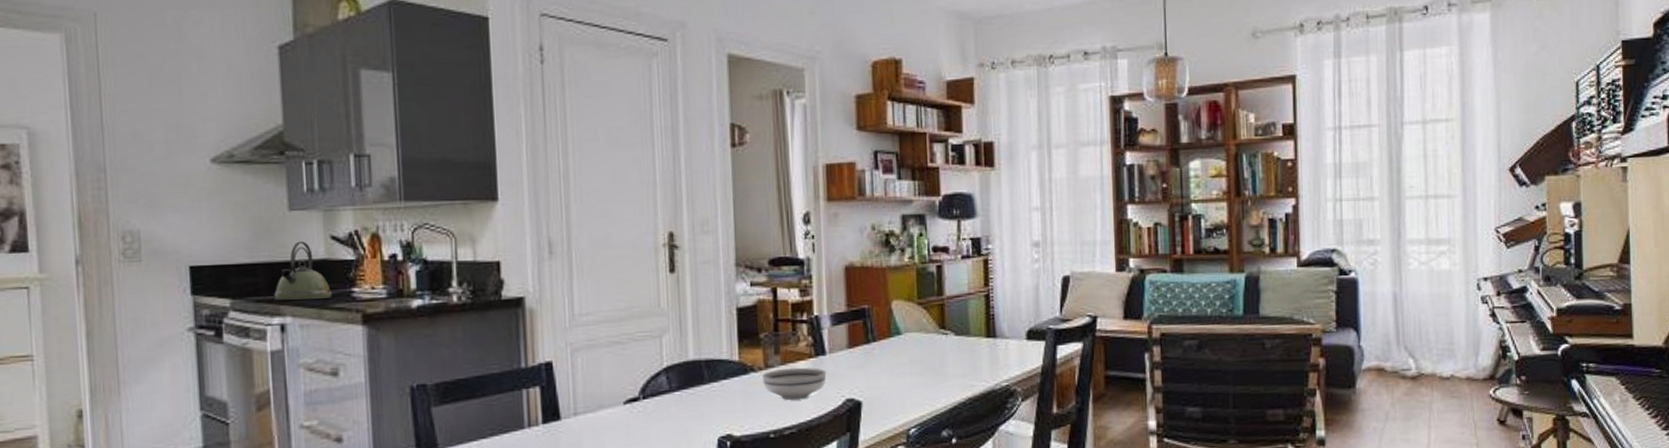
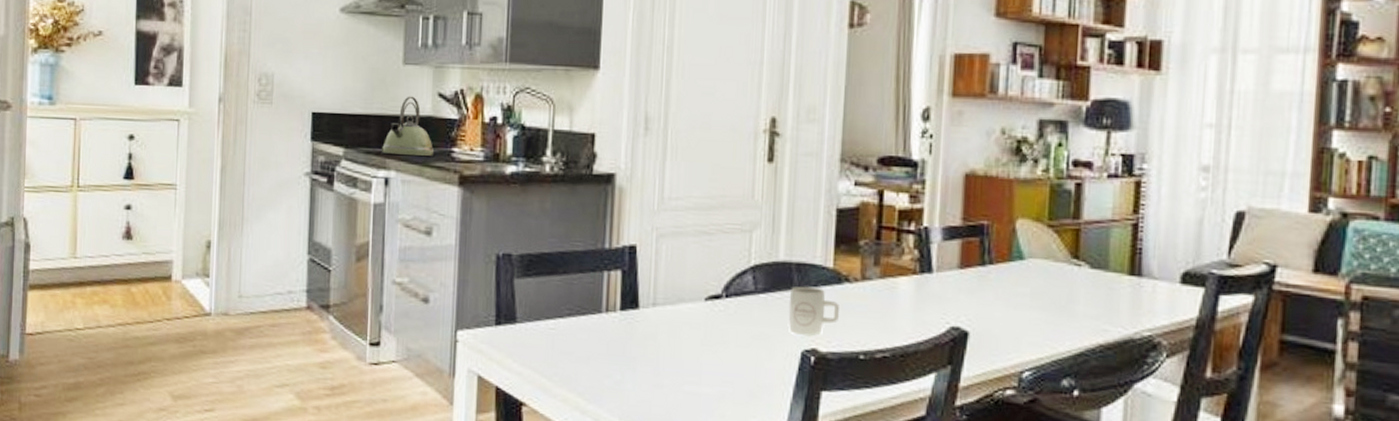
mug: none [702,379,748,425] -> present [788,286,839,337]
bowl: present [761,367,827,401] -> none [857,282,931,321]

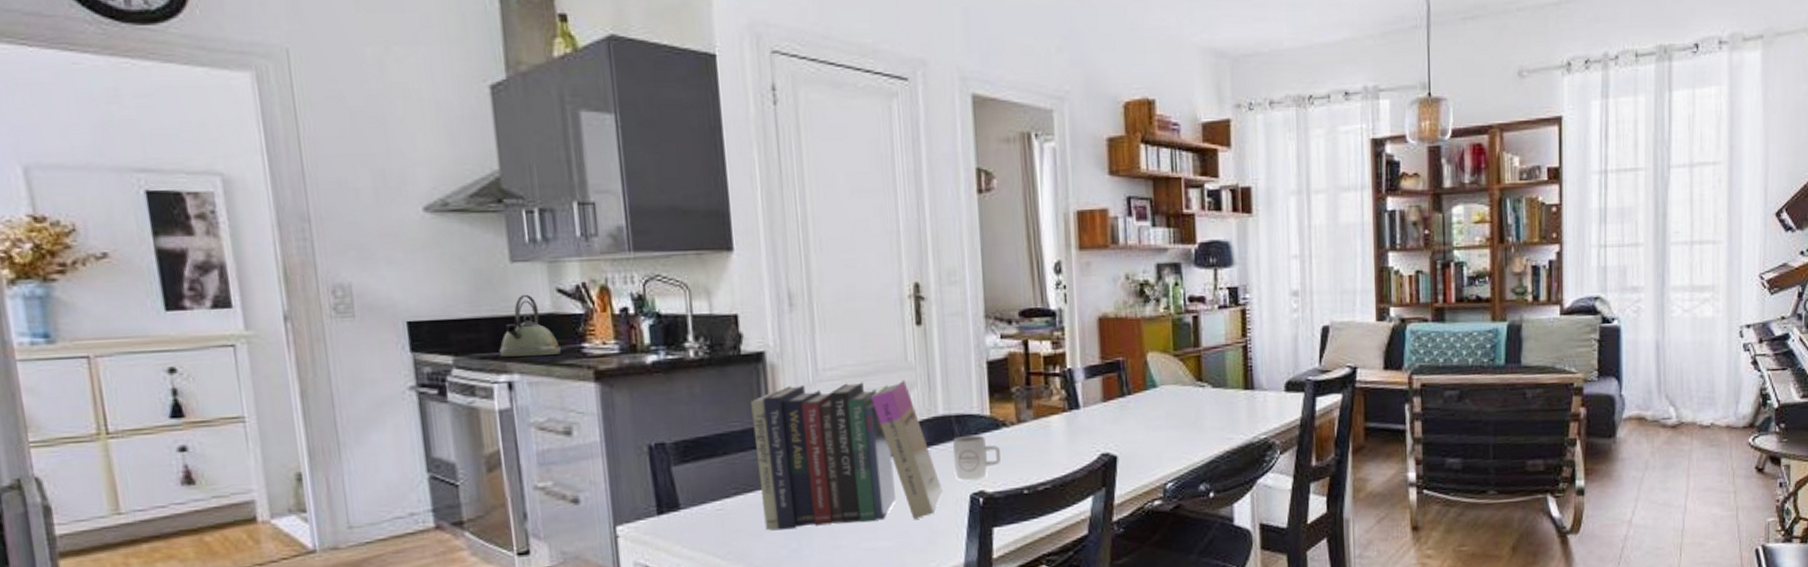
books: none [592,211,773,369] -> present [751,380,943,530]

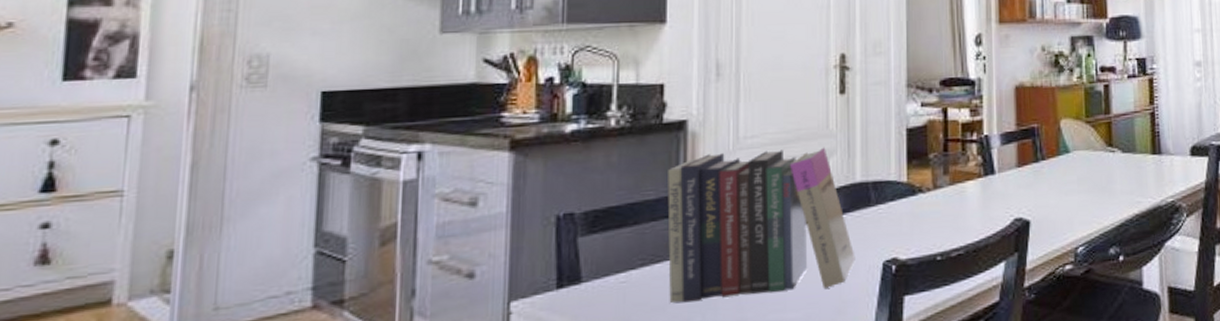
kettle: present [498,294,562,358] -> none [412,64,480,128]
mug: present [952,435,1001,481] -> none [868,201,915,248]

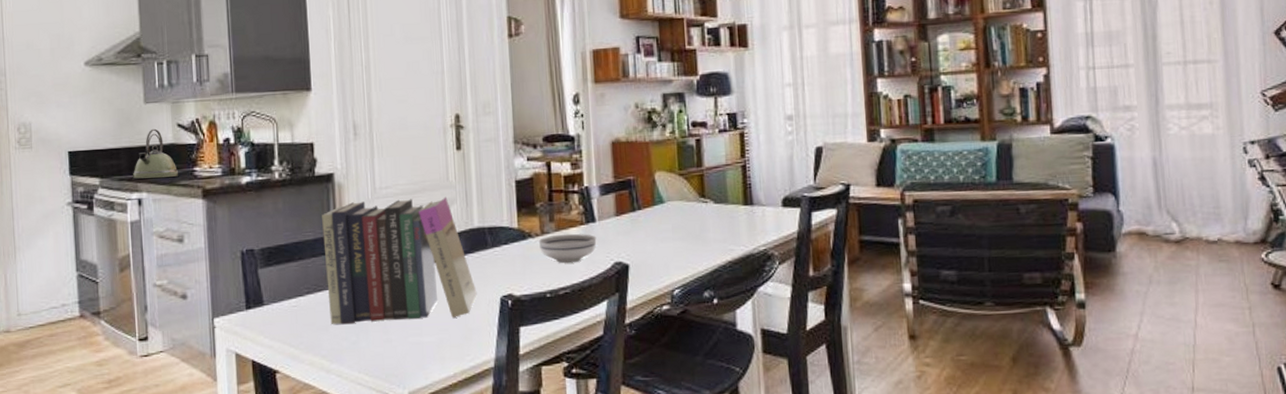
kettle: none [412,64,480,128] -> present [132,128,179,180]
bowl: none [930,187,996,221] -> present [538,233,597,264]

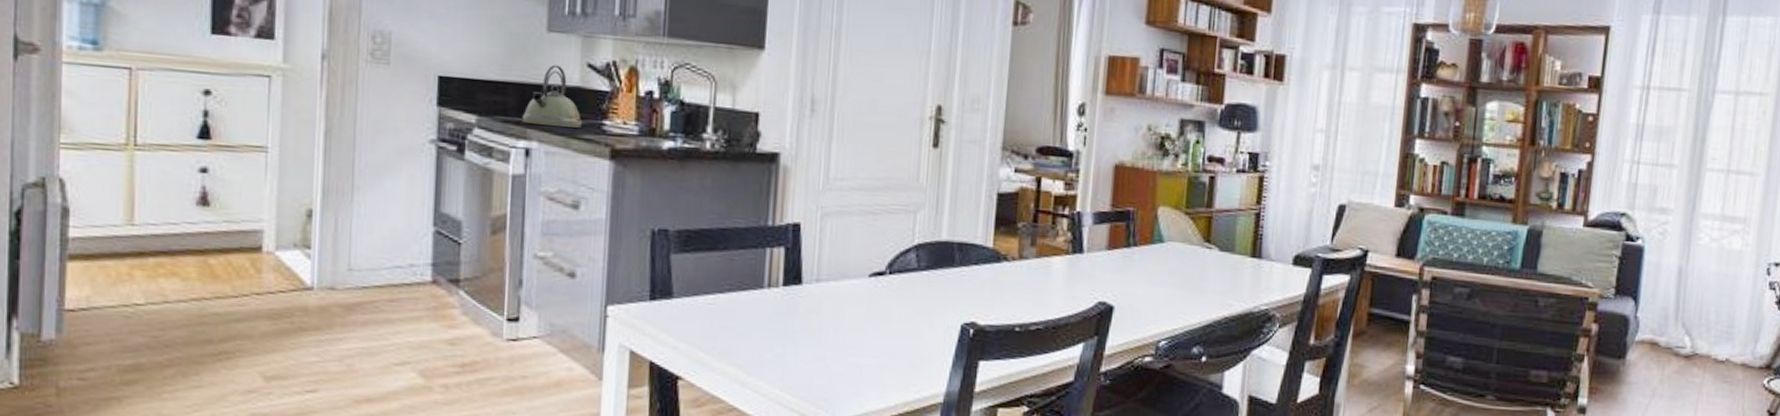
books: present [322,197,477,324] -> none [753,190,935,341]
bowl: present [538,233,597,264] -> none [1014,262,1082,296]

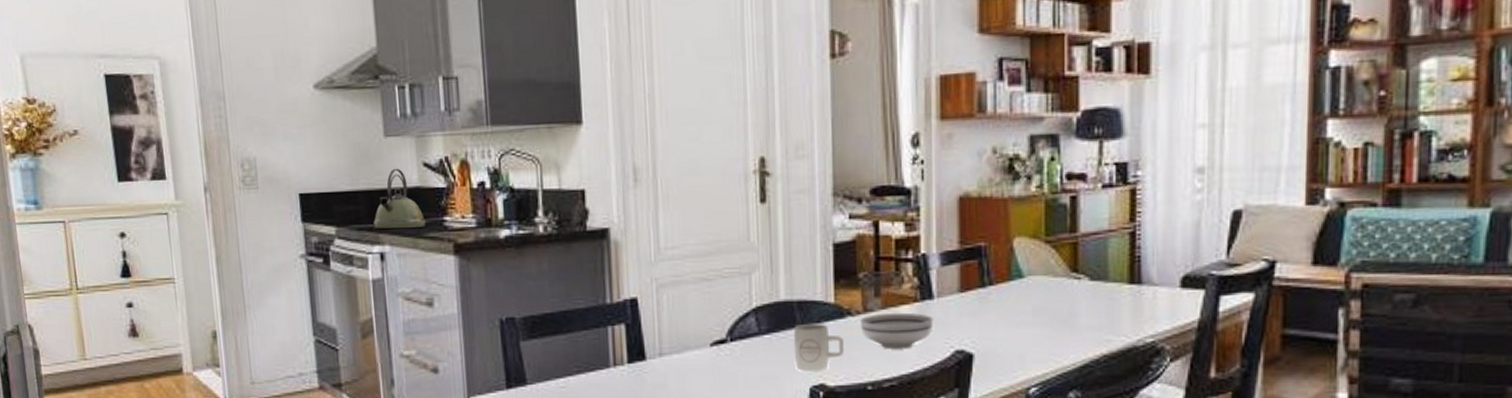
mug: none [949,264,998,311] -> present [793,323,844,373]
bowl: none [1014,262,1082,296] -> present [859,312,934,350]

